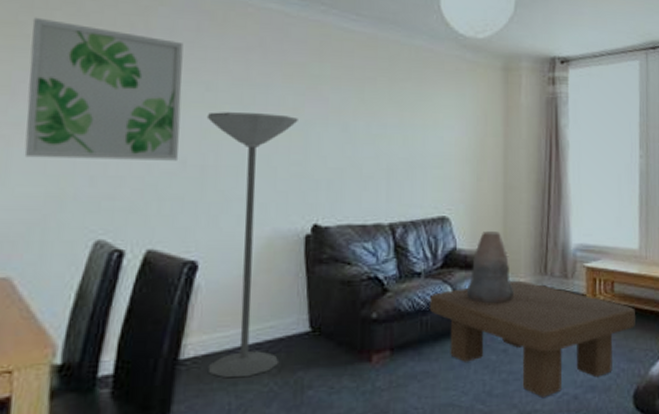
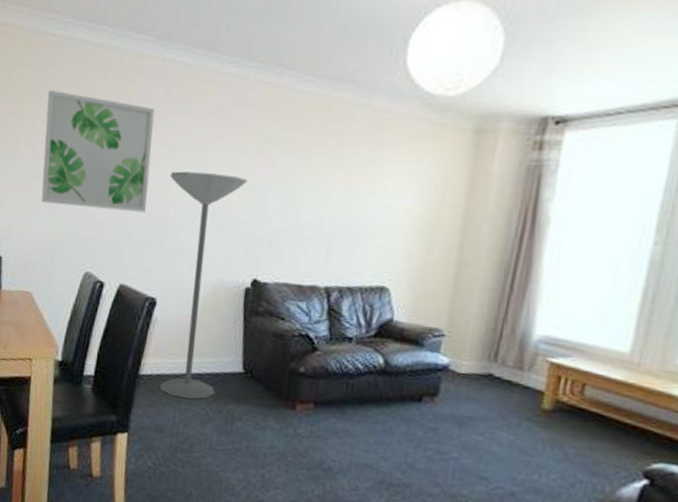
coffee table: present [429,280,635,397] -> none [356,359,610,485]
decorative urn: present [466,231,515,303] -> none [398,307,454,383]

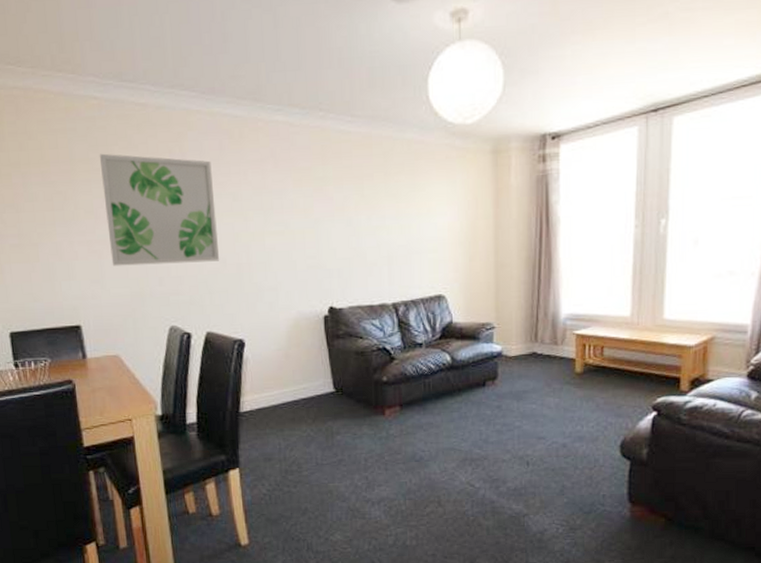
floor lamp: present [159,171,247,400] -> none [236,215,313,426]

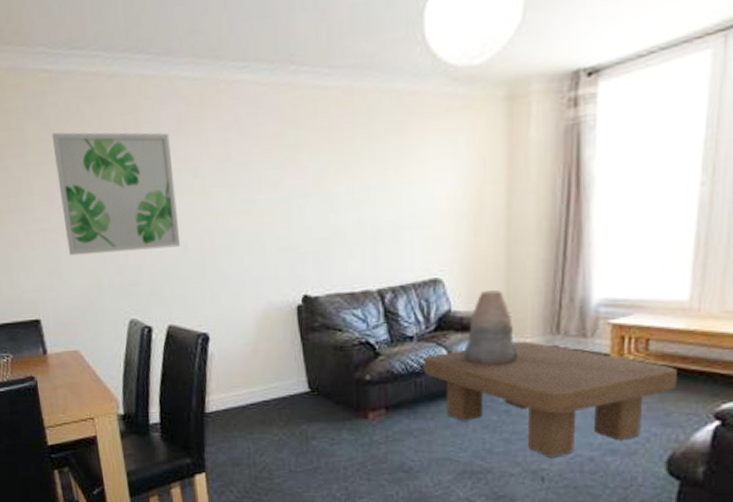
coffee table: none [430,347,624,445] -> present [422,341,677,457]
decorative urn: none [462,305,507,368] -> present [463,290,519,365]

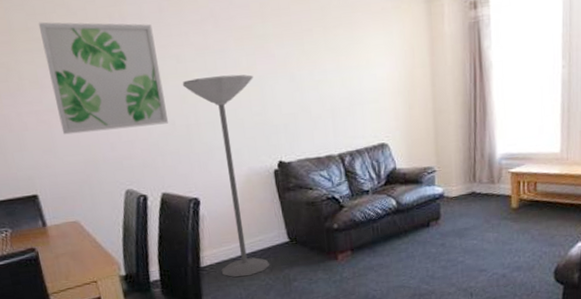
floor lamp: none [198,190,285,429] -> present [182,74,270,277]
coffee table: present [422,341,677,457] -> none [377,189,556,277]
decorative urn: present [463,290,519,365] -> none [407,150,448,210]

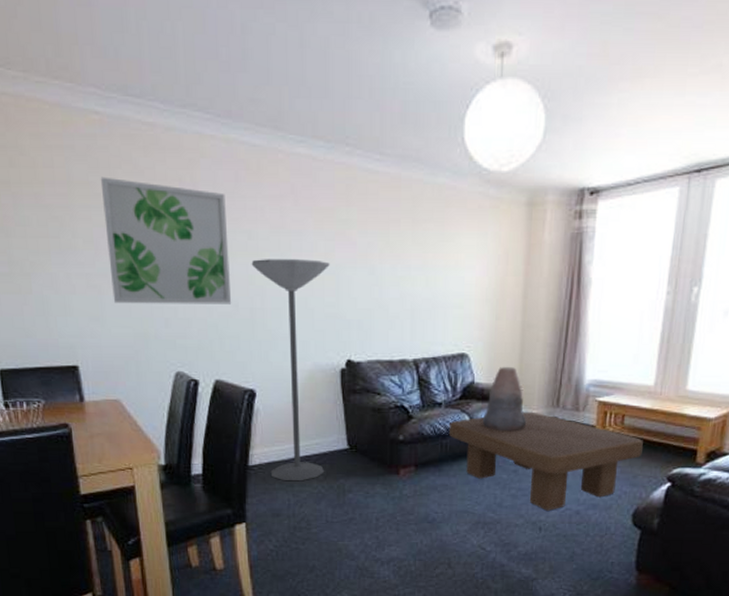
coffee table: none [377,189,556,277] -> present [448,411,643,511]
decorative urn: none [407,150,448,210] -> present [482,367,527,430]

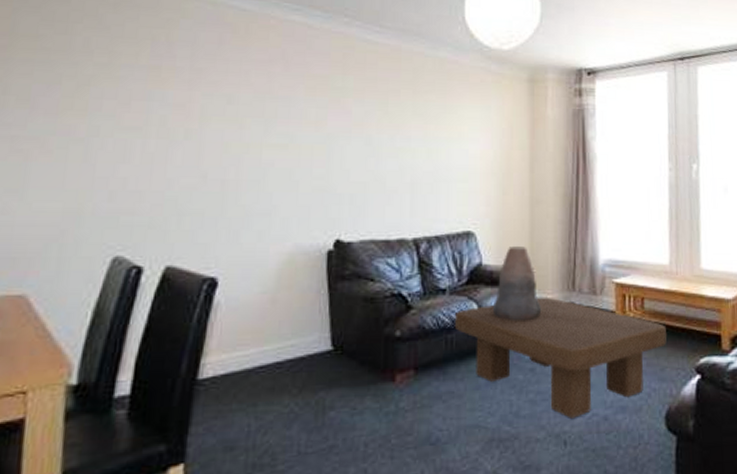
wall art: present [100,176,232,305] -> none [42,30,205,175]
floor lamp: present [251,259,330,482] -> none [227,125,321,399]

